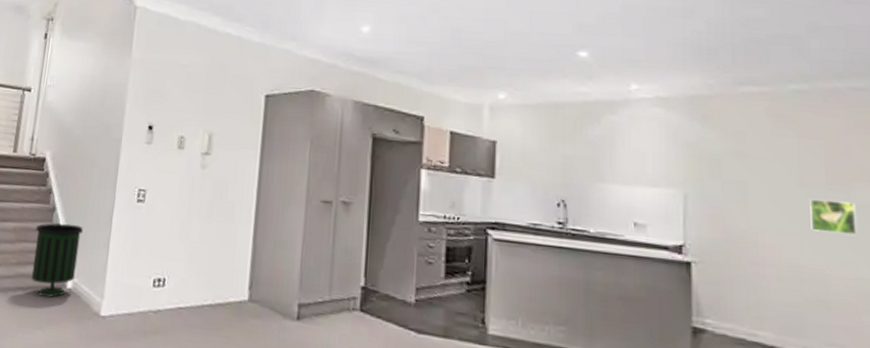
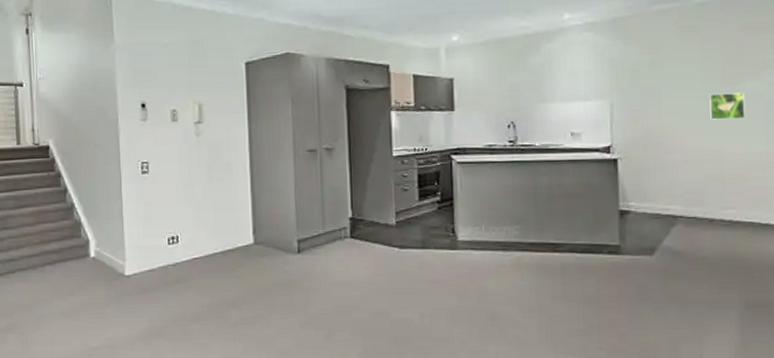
trash can: present [31,223,84,298] -> none [51,201,97,267]

